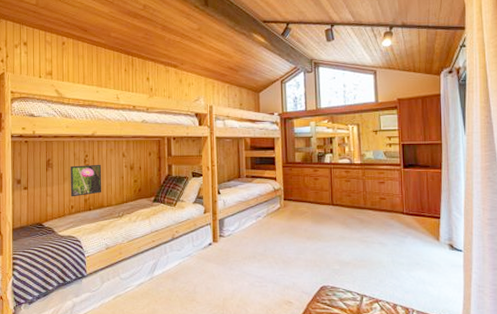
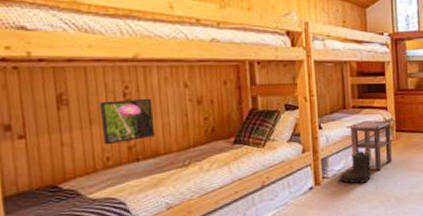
boots: none [233,215,261,244] -> present [338,150,371,184]
side table: none [240,189,283,234] -> present [345,120,395,170]

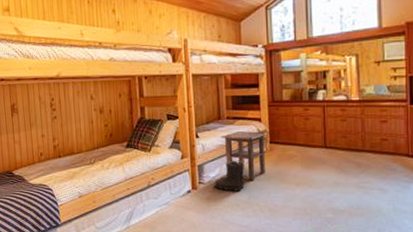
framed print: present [99,98,156,145] -> none [36,108,72,144]

